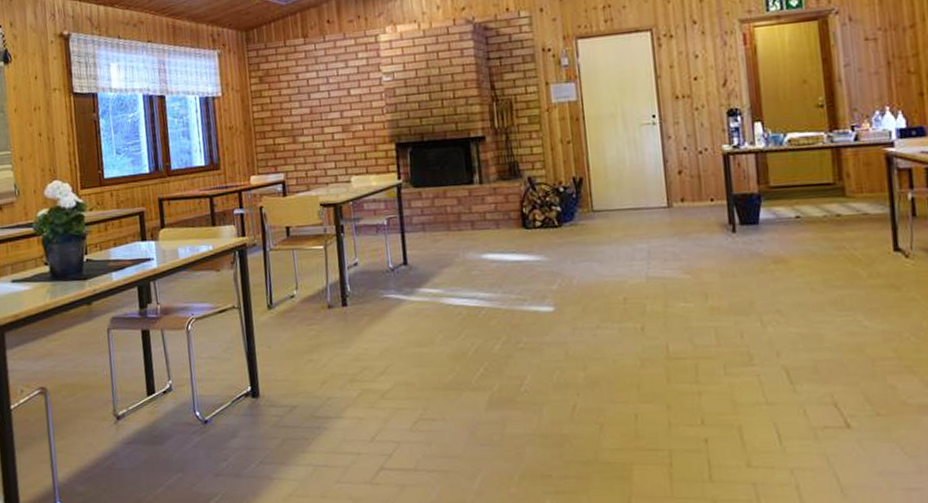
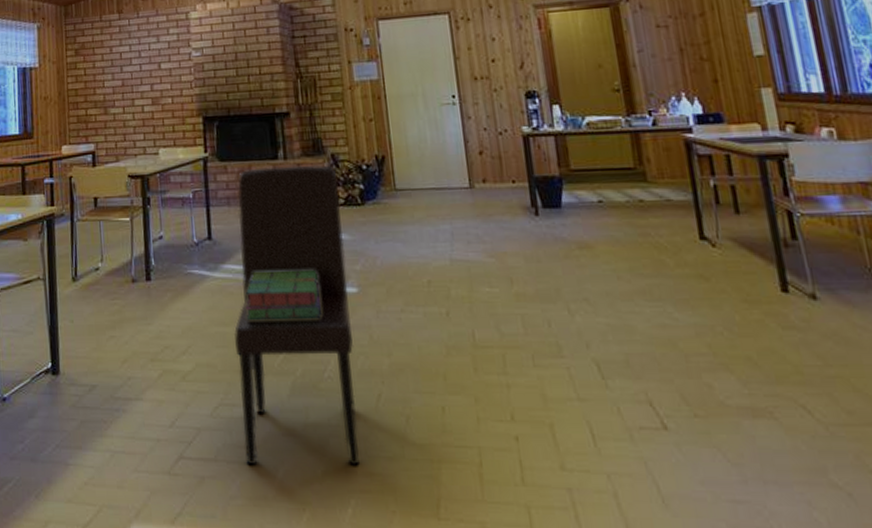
chair: none [432,188,555,474] -> present [234,165,360,466]
stack of books: none [442,290,518,342] -> present [245,269,321,321]

